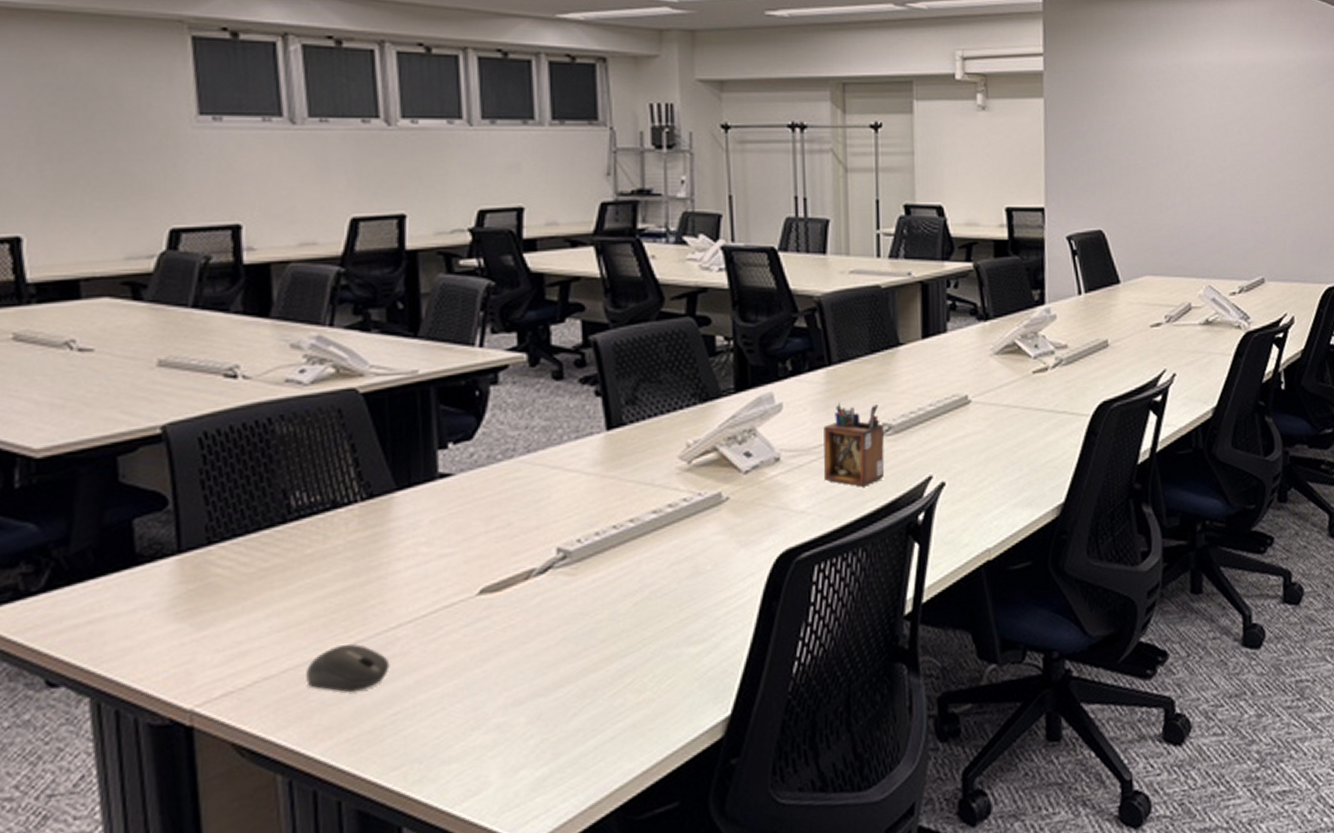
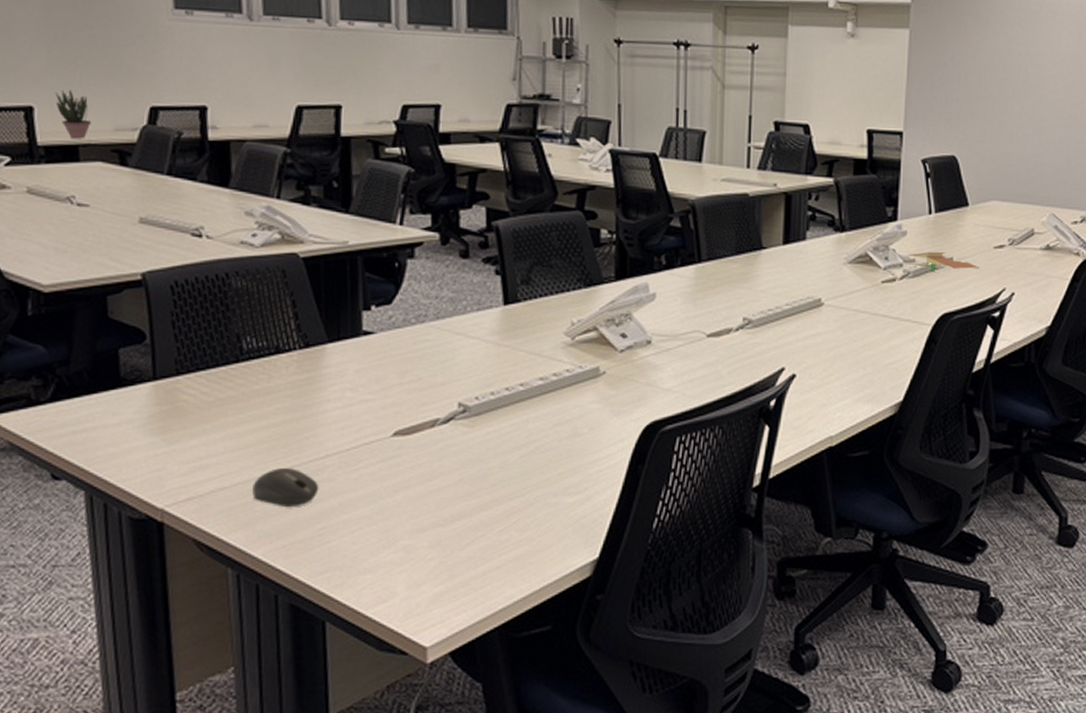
potted plant: none [49,214,97,272] -> present [55,89,92,139]
desk organizer: present [823,402,885,487] -> none [688,296,744,372]
papers: none [1057,335,1137,357] -> present [906,252,980,272]

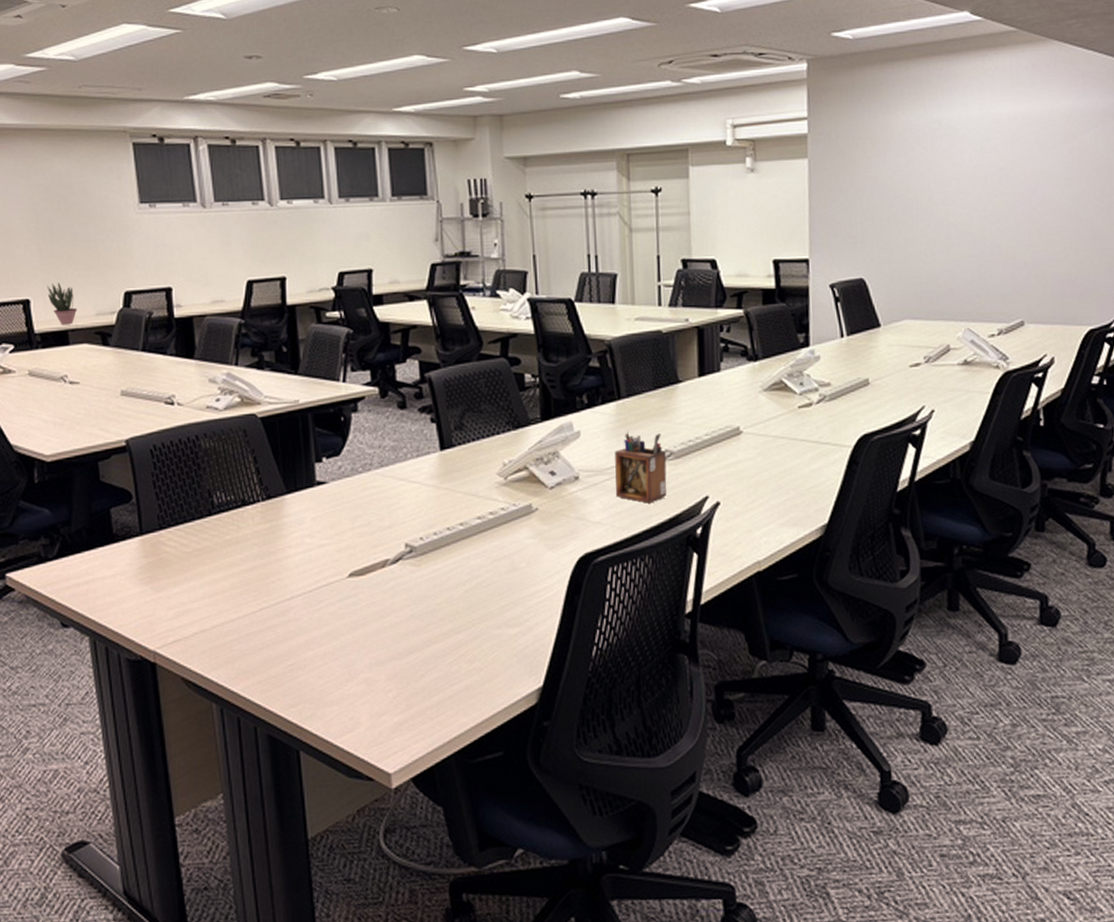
computer mouse: present [252,468,319,506] -> none [229,610,287,645]
desk organizer: none [688,296,744,372] -> present [615,431,667,503]
papers: present [906,252,980,272] -> none [821,374,896,394]

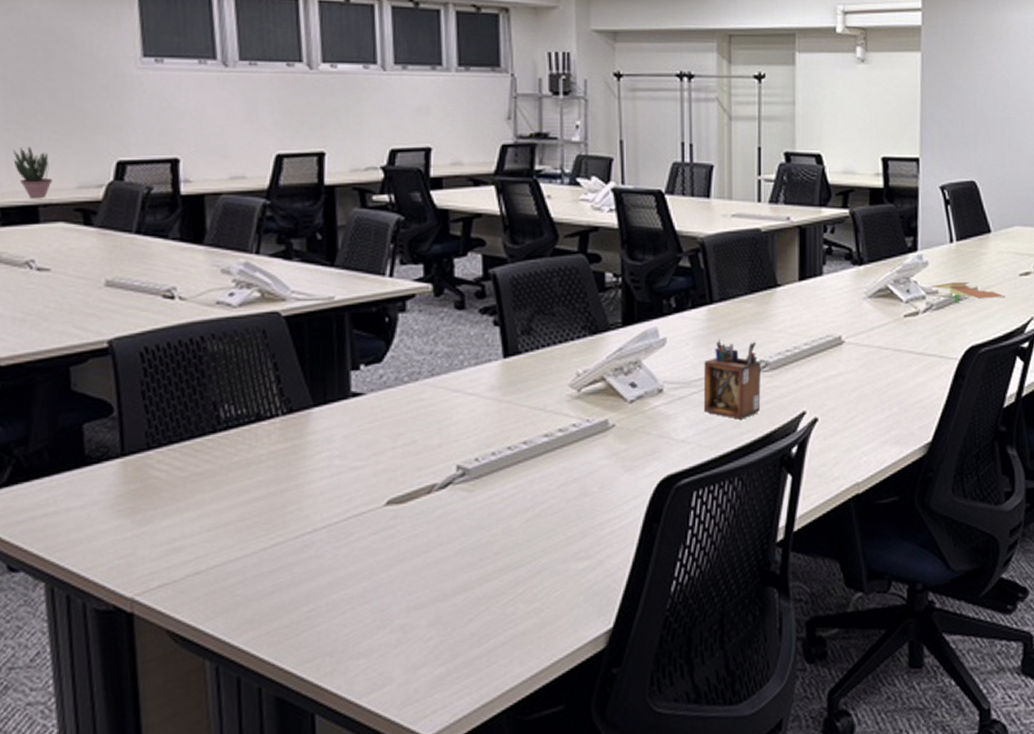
papers: none [821,374,896,394] -> present [929,282,1006,303]

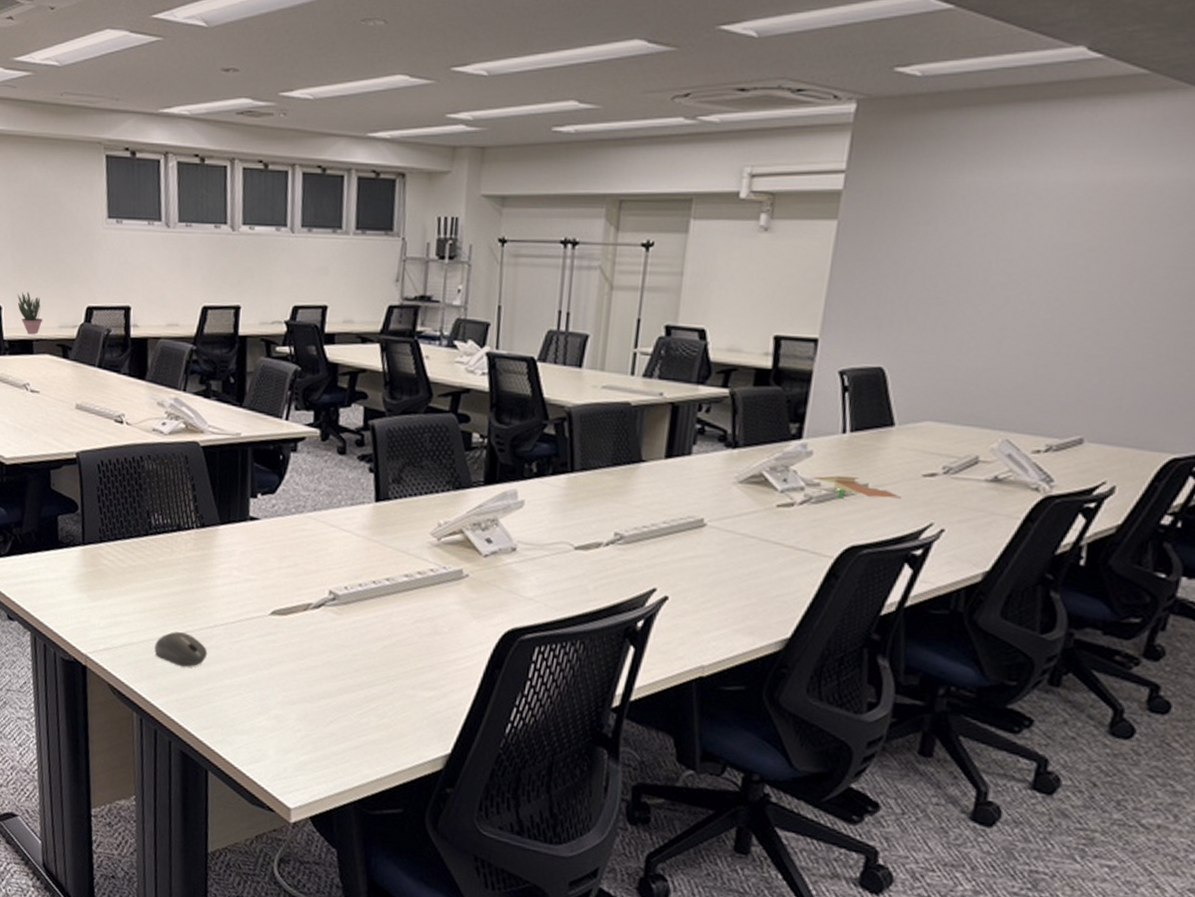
computer mouse: none [232,546,306,589] -> present [154,631,208,667]
desk organizer: present [703,339,761,420] -> none [553,507,615,587]

